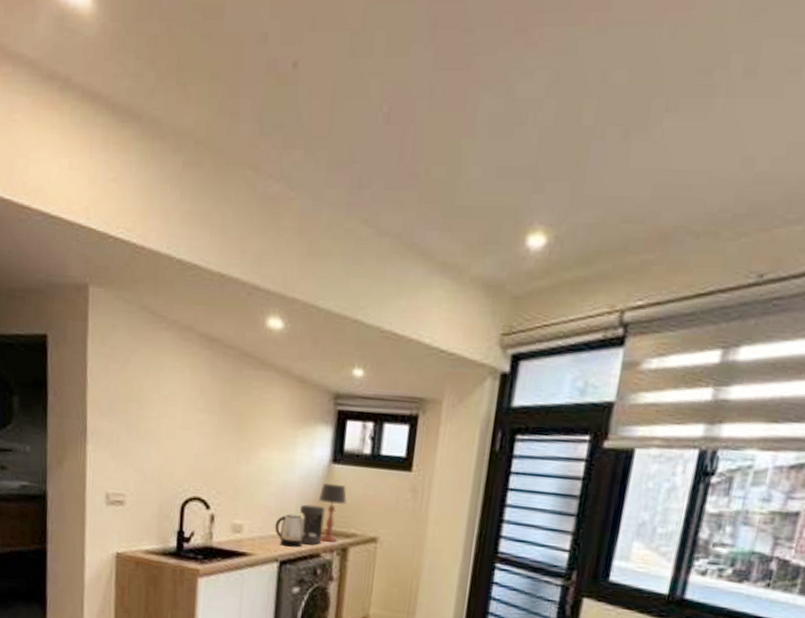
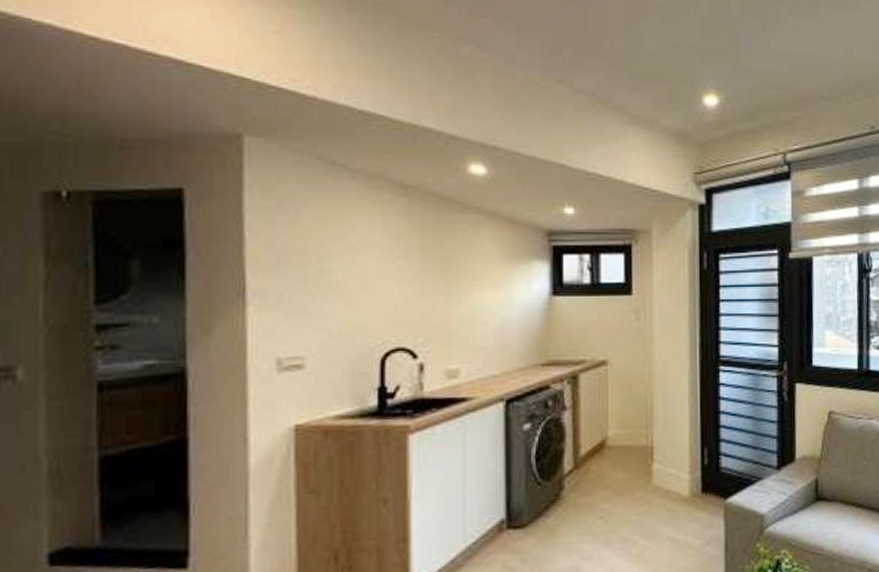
kettle: present [275,513,305,548] -> none [497,350,530,384]
coffee maker: present [300,504,325,546] -> none [523,338,550,379]
table lamp: present [319,484,347,543] -> none [542,316,571,373]

